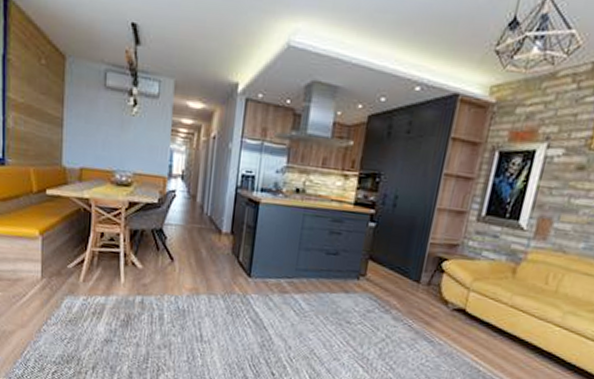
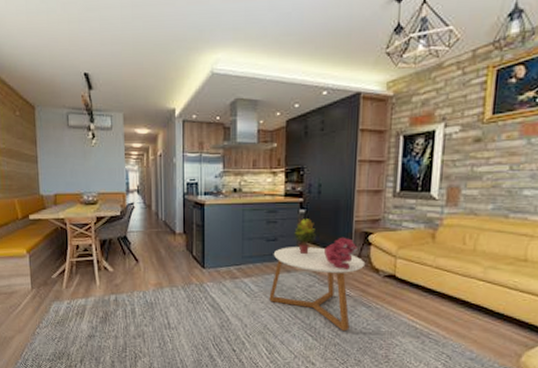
coffee table: none [320,263,435,366] -> present [269,247,366,331]
potted plant: none [356,233,385,274] -> present [293,219,317,254]
decorative sculpture: none [390,259,429,298] -> present [324,237,358,270]

